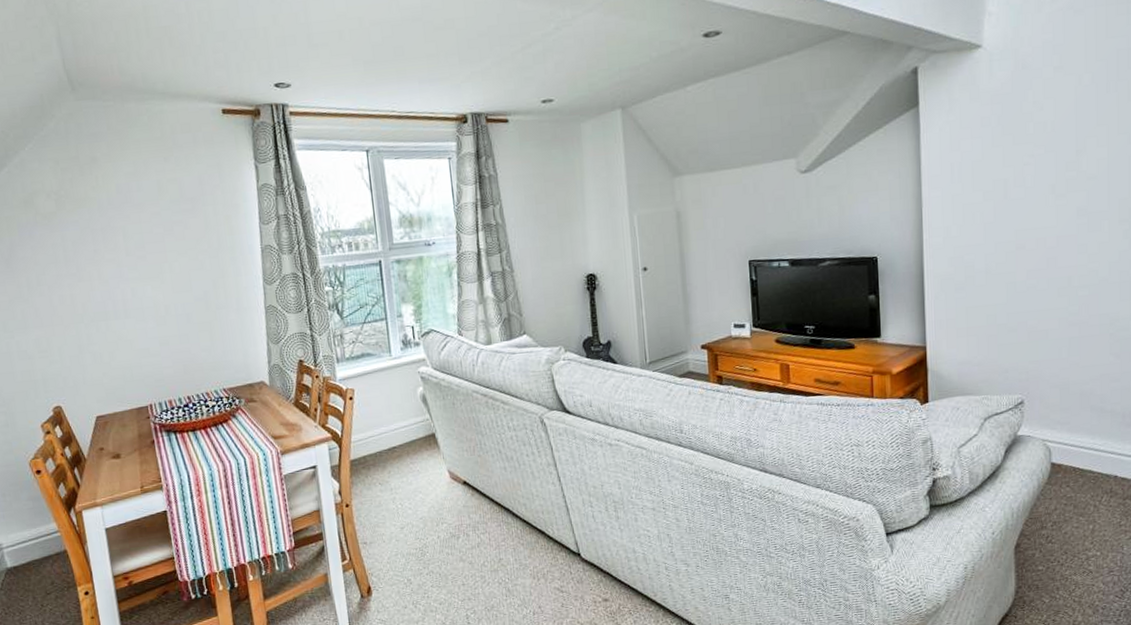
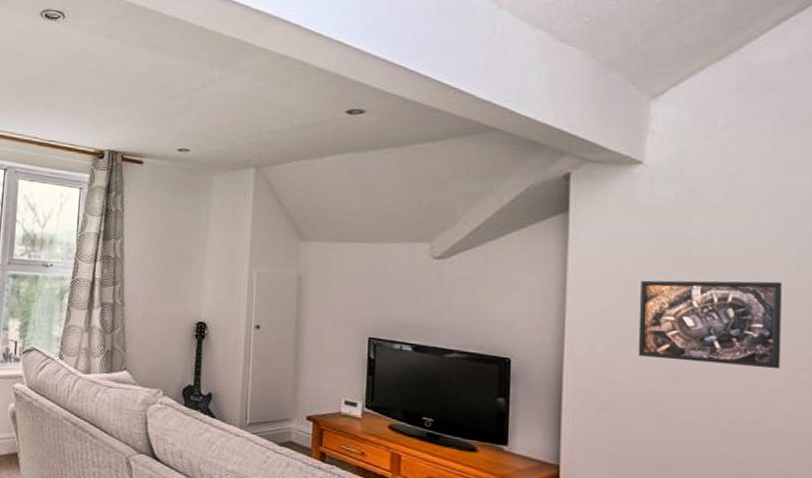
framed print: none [985,143,1105,234] -> present [638,280,782,369]

